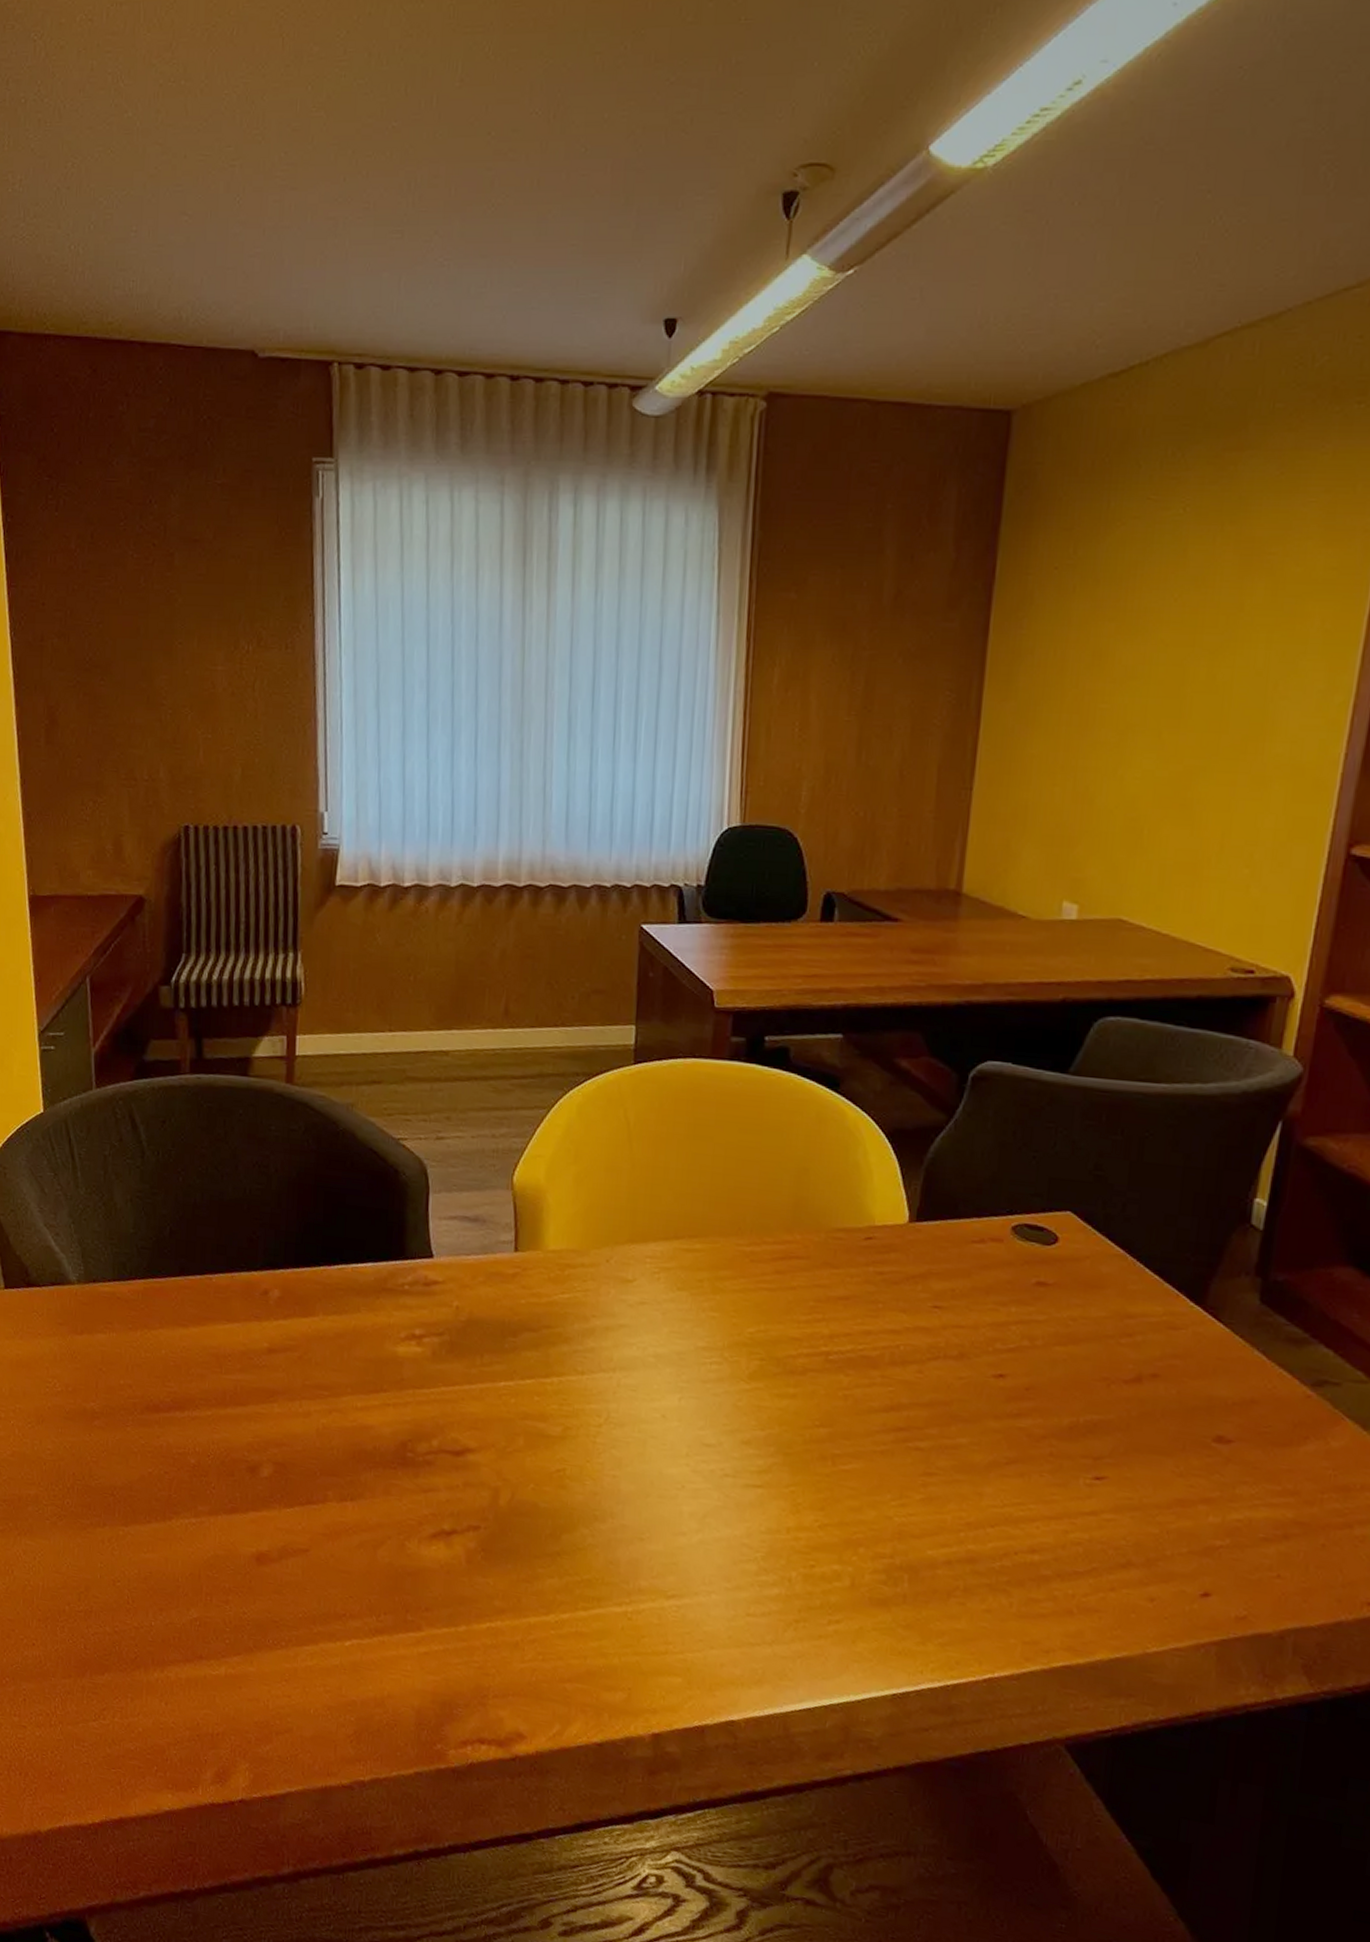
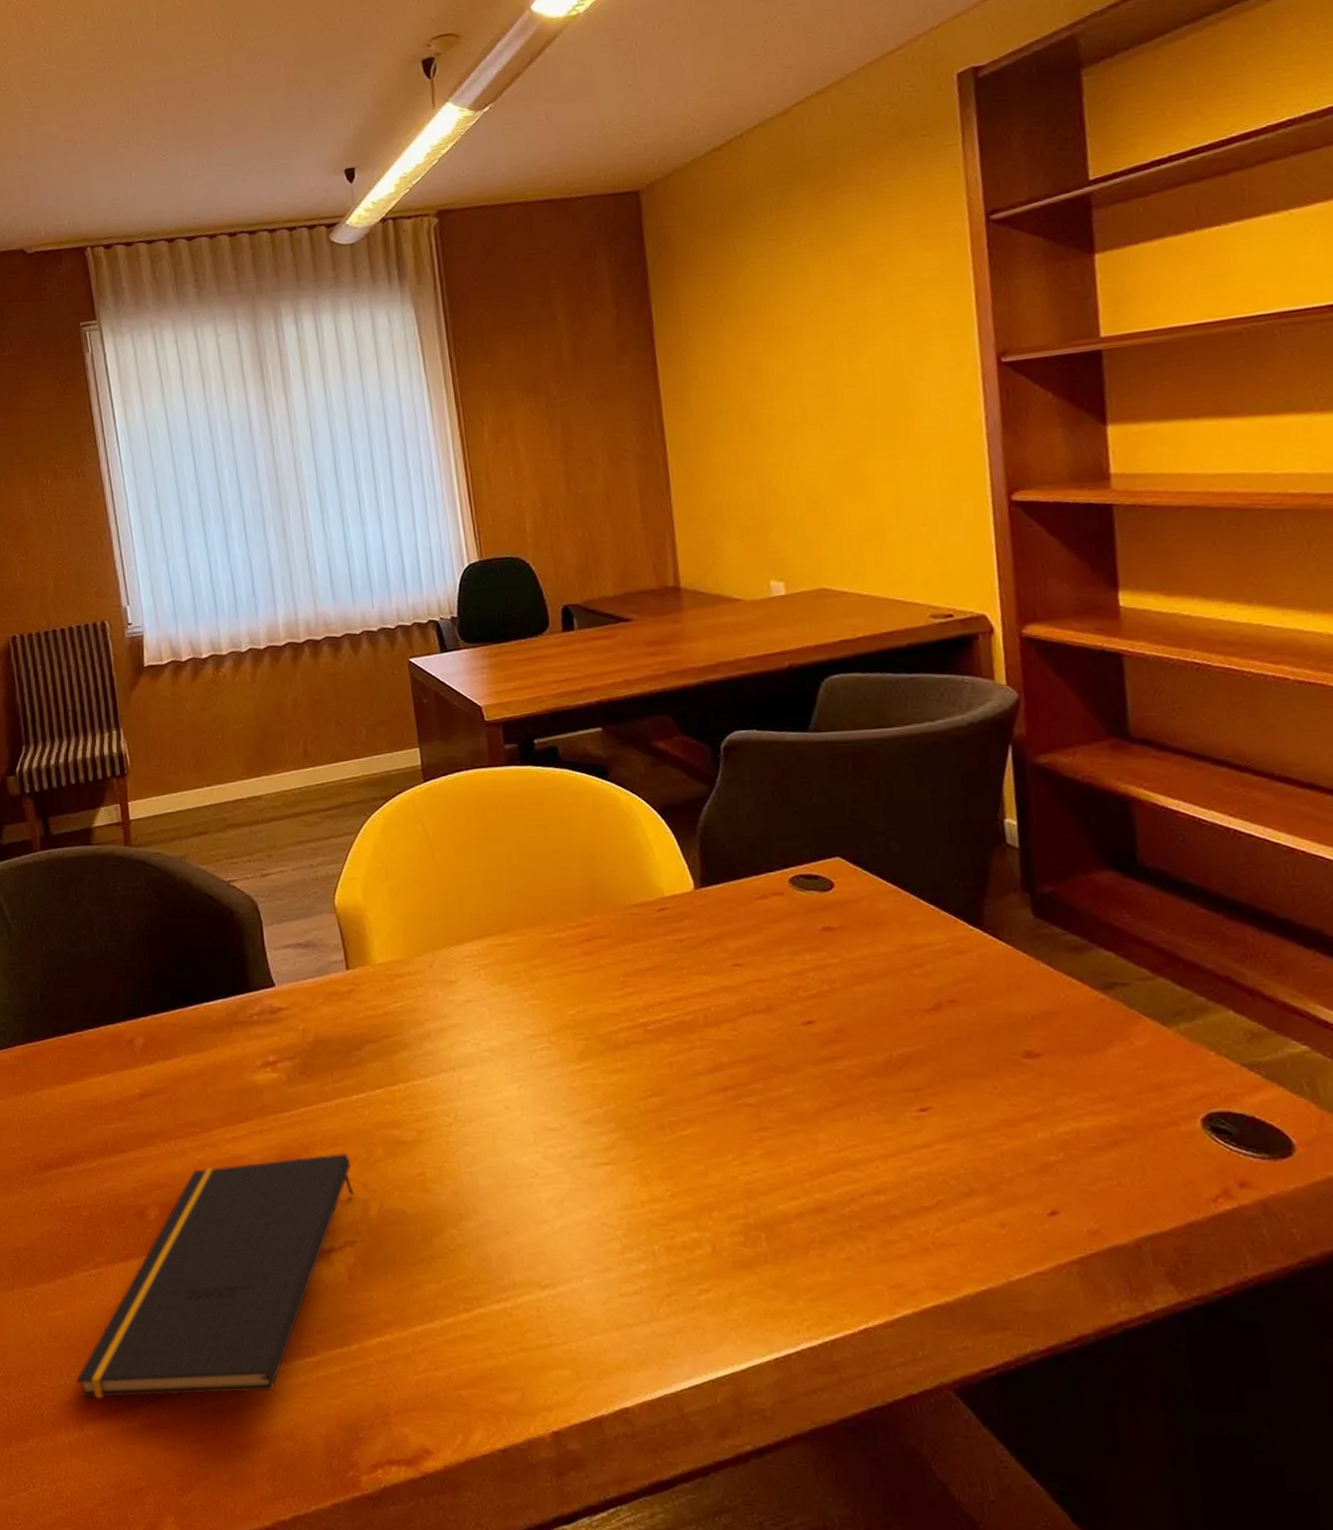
notepad: none [162,1433,488,1659] -> present [76,1152,354,1399]

